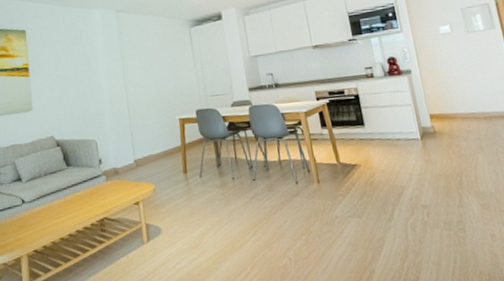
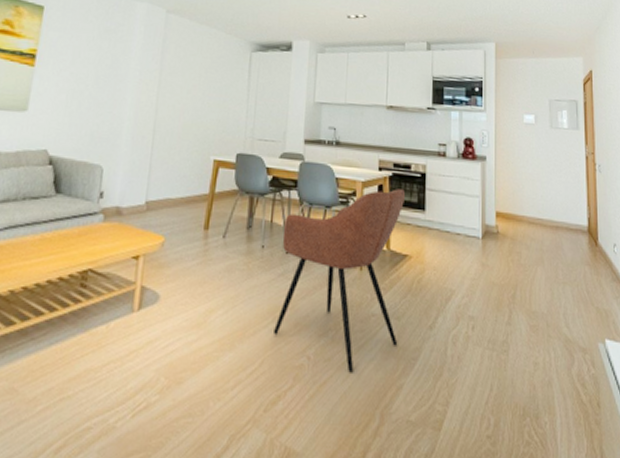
armchair: none [246,111,363,265] -> present [274,189,406,373]

